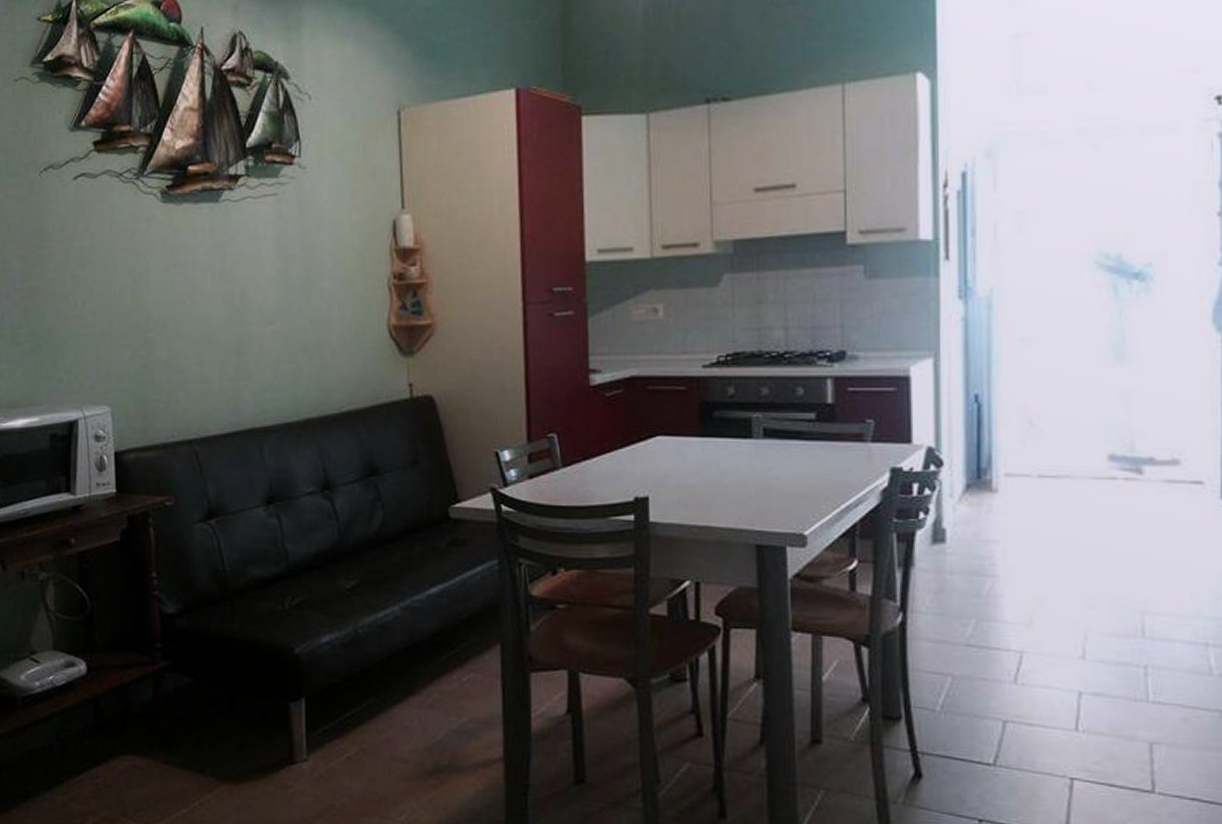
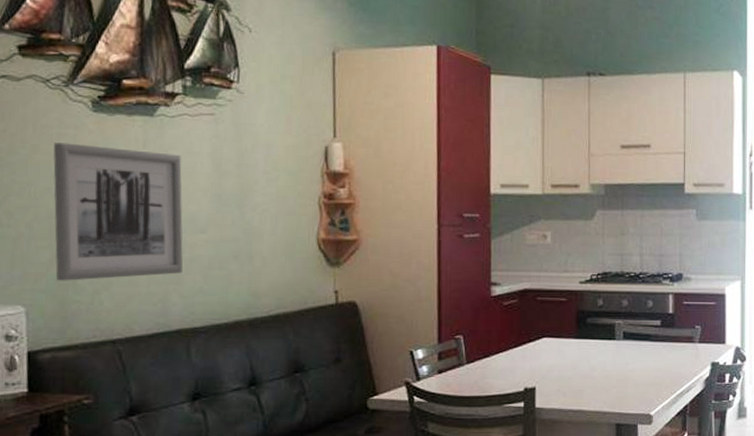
wall art: none [128,237,253,380] -> present [53,143,184,281]

